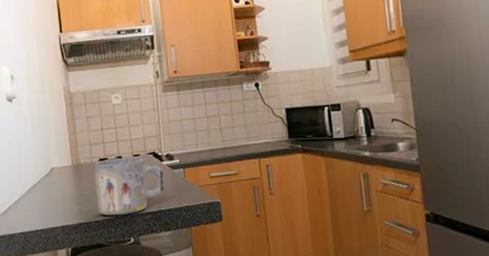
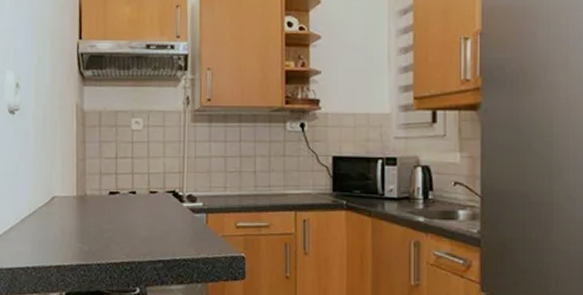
mug: present [94,157,165,216] -> none [101,193,183,261]

